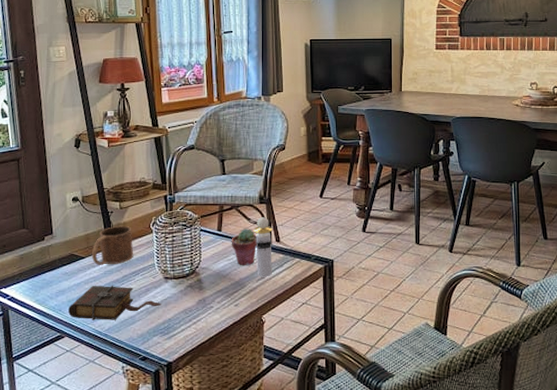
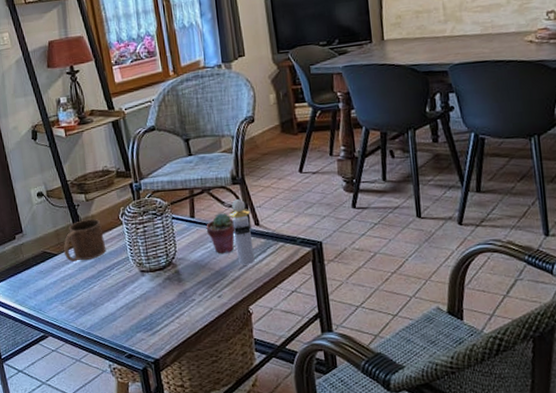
book: present [68,285,161,320] -> none [48,281,141,319]

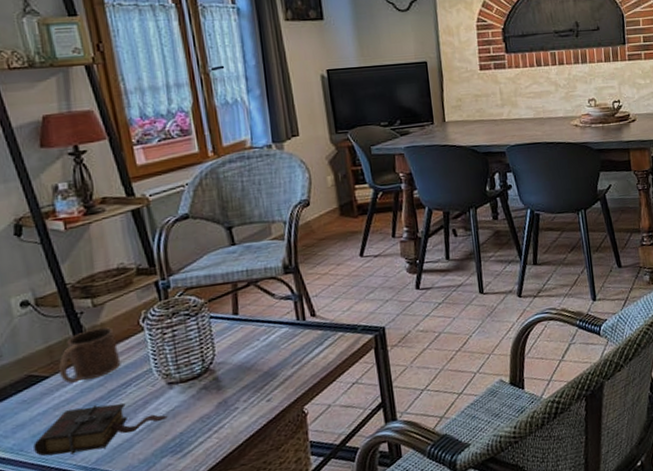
book: none [48,281,141,319] -> present [33,403,168,457]
potted succulent: present [206,213,235,253] -> none [252,306,287,352]
perfume bottle: present [229,199,255,266] -> none [280,289,311,362]

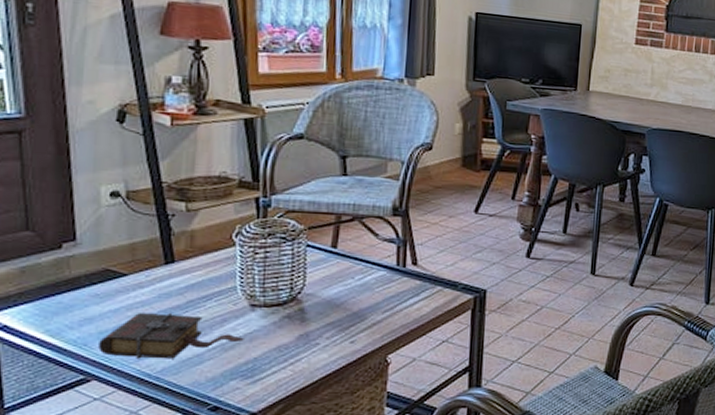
mug: present [59,327,121,384] -> none [139,233,206,286]

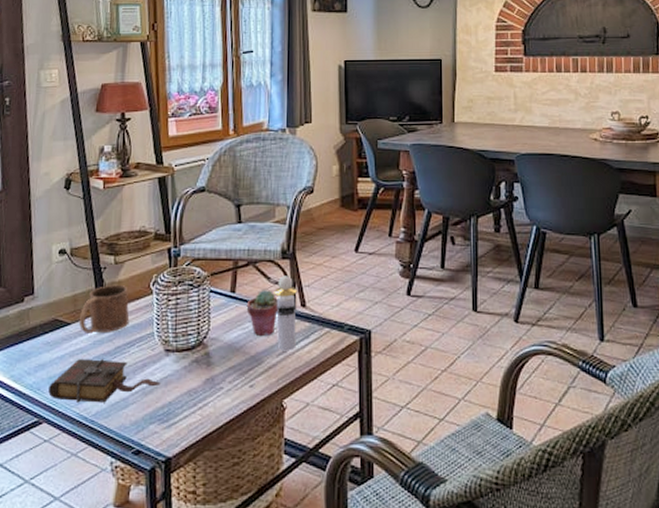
mug: none [139,233,206,286] -> present [79,284,130,333]
potted succulent: none [349,246,386,292] -> present [246,290,278,335]
perfume bottle: none [382,233,408,308] -> present [274,276,297,351]

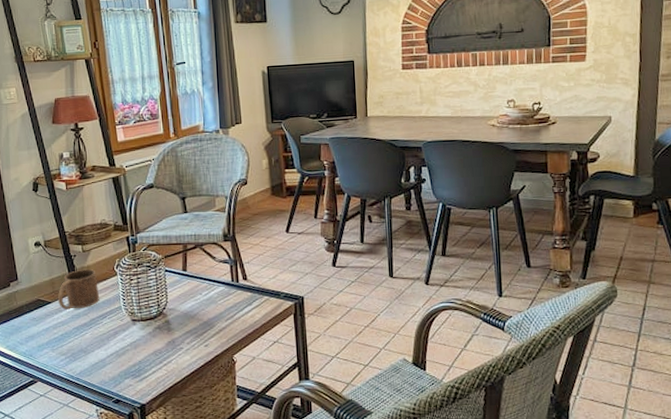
book: present [48,358,161,403] -> none [39,329,131,365]
potted succulent: present [246,290,278,335] -> none [197,267,224,305]
perfume bottle: present [274,276,297,351] -> none [219,255,241,317]

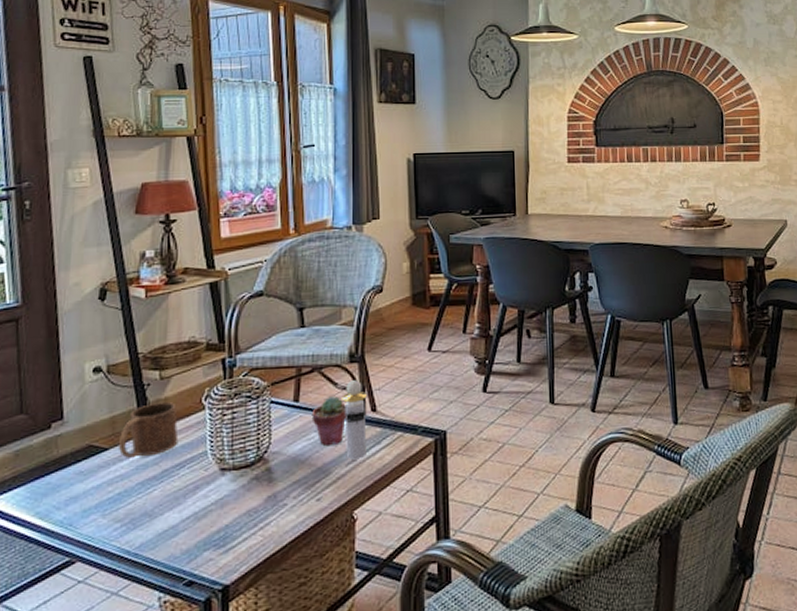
potted succulent: none [197,267,224,305] -> present [311,396,346,445]
perfume bottle: none [219,255,241,317] -> present [342,380,367,460]

